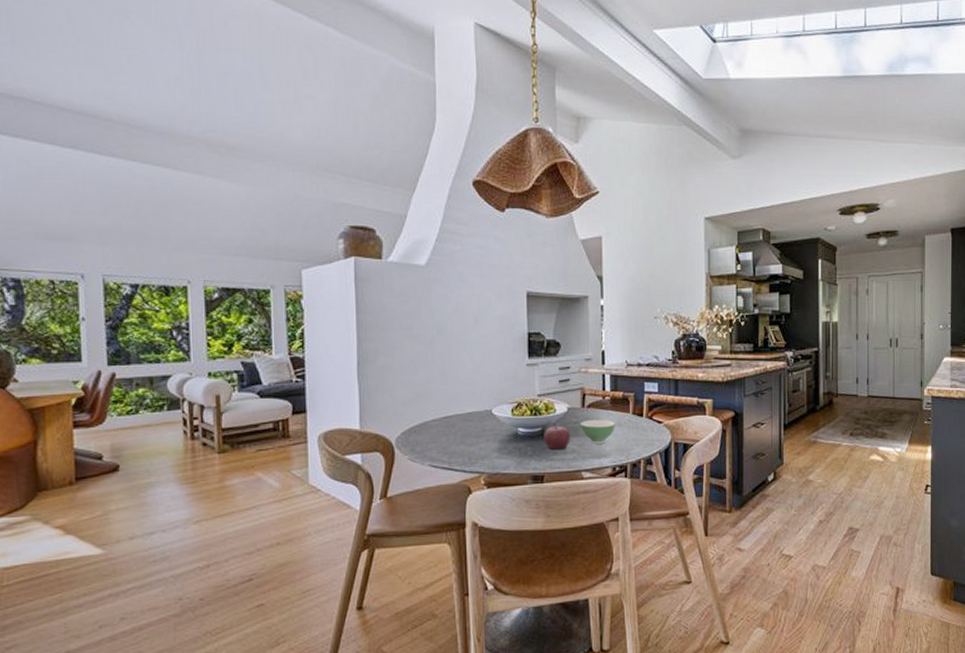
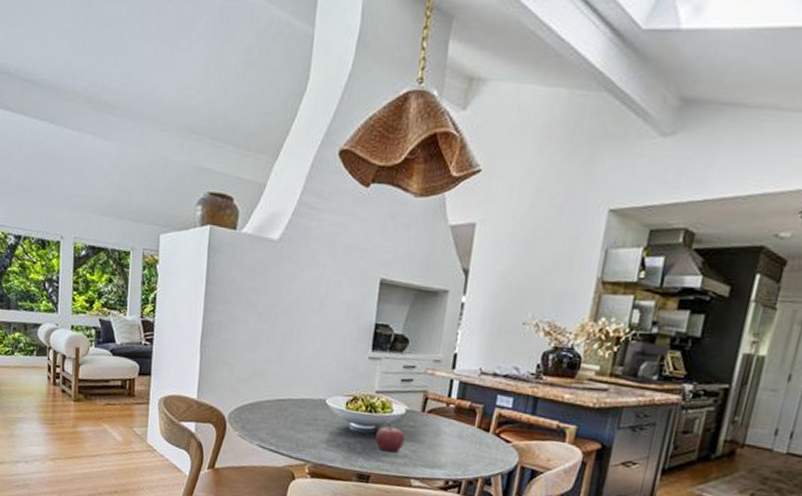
bowl: present [580,420,616,444] -> none [416,426,457,454]
coffee maker: none [737,321,772,357] -> present [618,340,671,387]

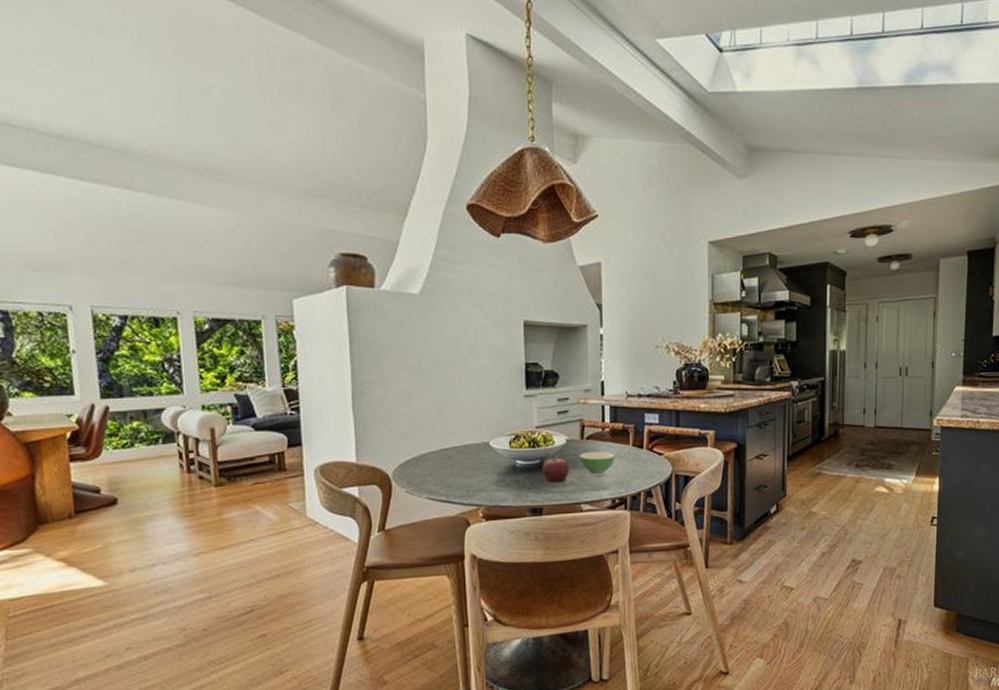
bowl: none [416,426,457,454] -> present [579,452,615,476]

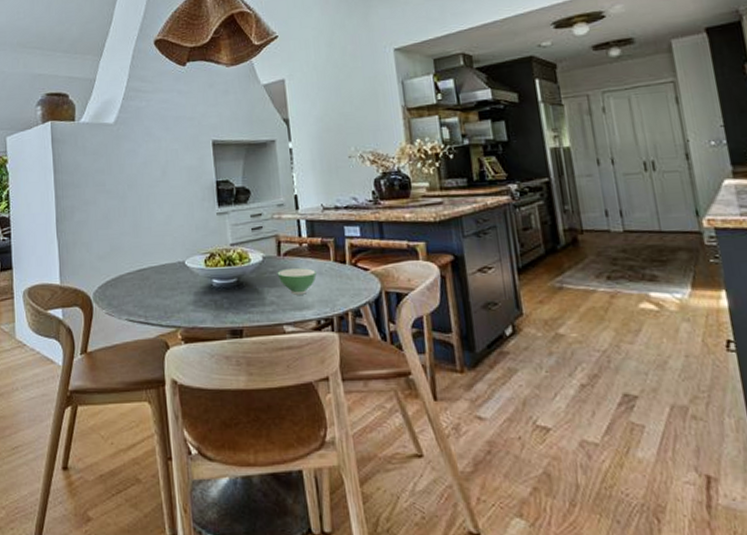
fruit: present [542,455,570,482] -> none [239,273,269,302]
coffee maker: present [740,350,777,387] -> none [447,152,492,192]

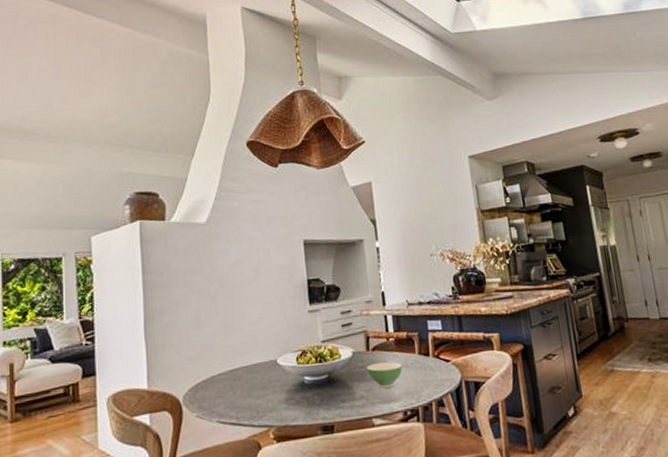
coffee maker: none [447,152,492,192] -> present [516,250,554,287]

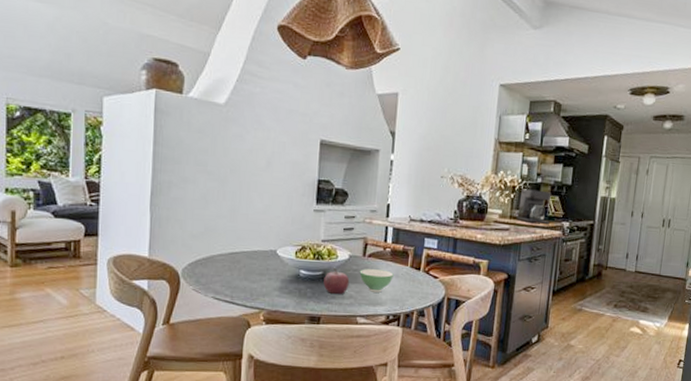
fruit: none [330,368,358,397] -> present [323,268,350,294]

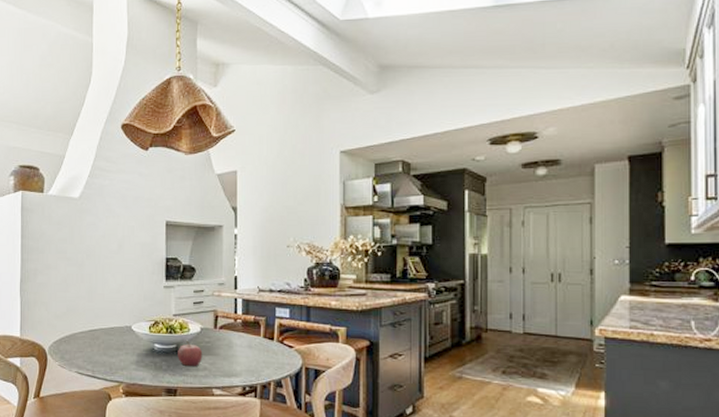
bowl: present [359,269,394,293] -> none [212,341,247,364]
coffee maker: present [516,189,552,225] -> none [373,252,412,287]

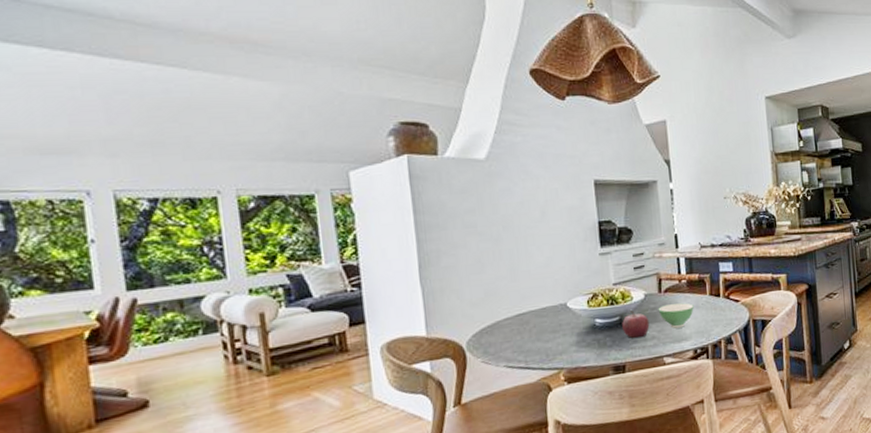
bowl: none [212,341,247,364] -> present [658,303,694,329]

